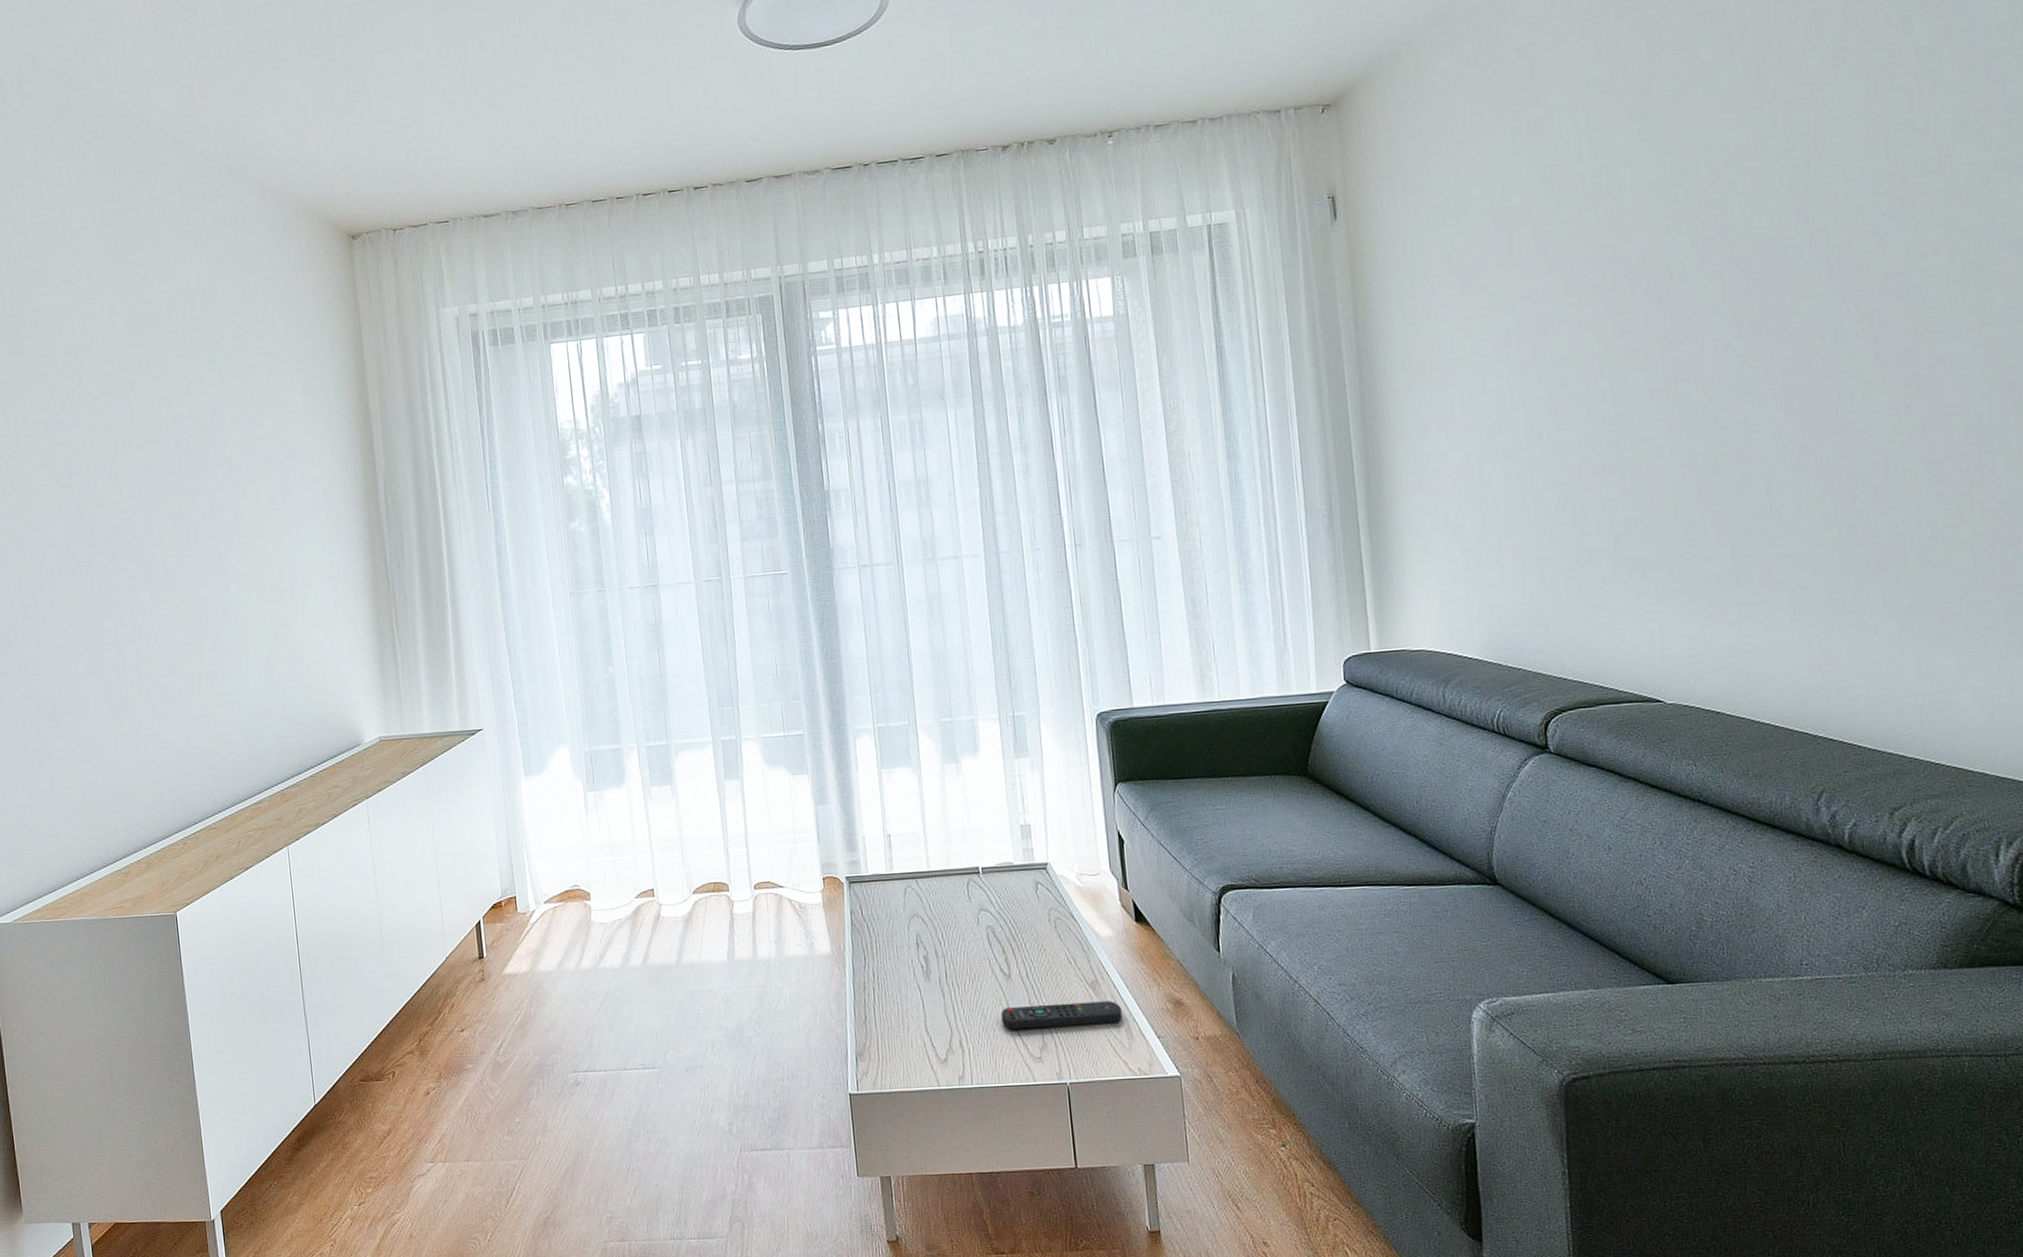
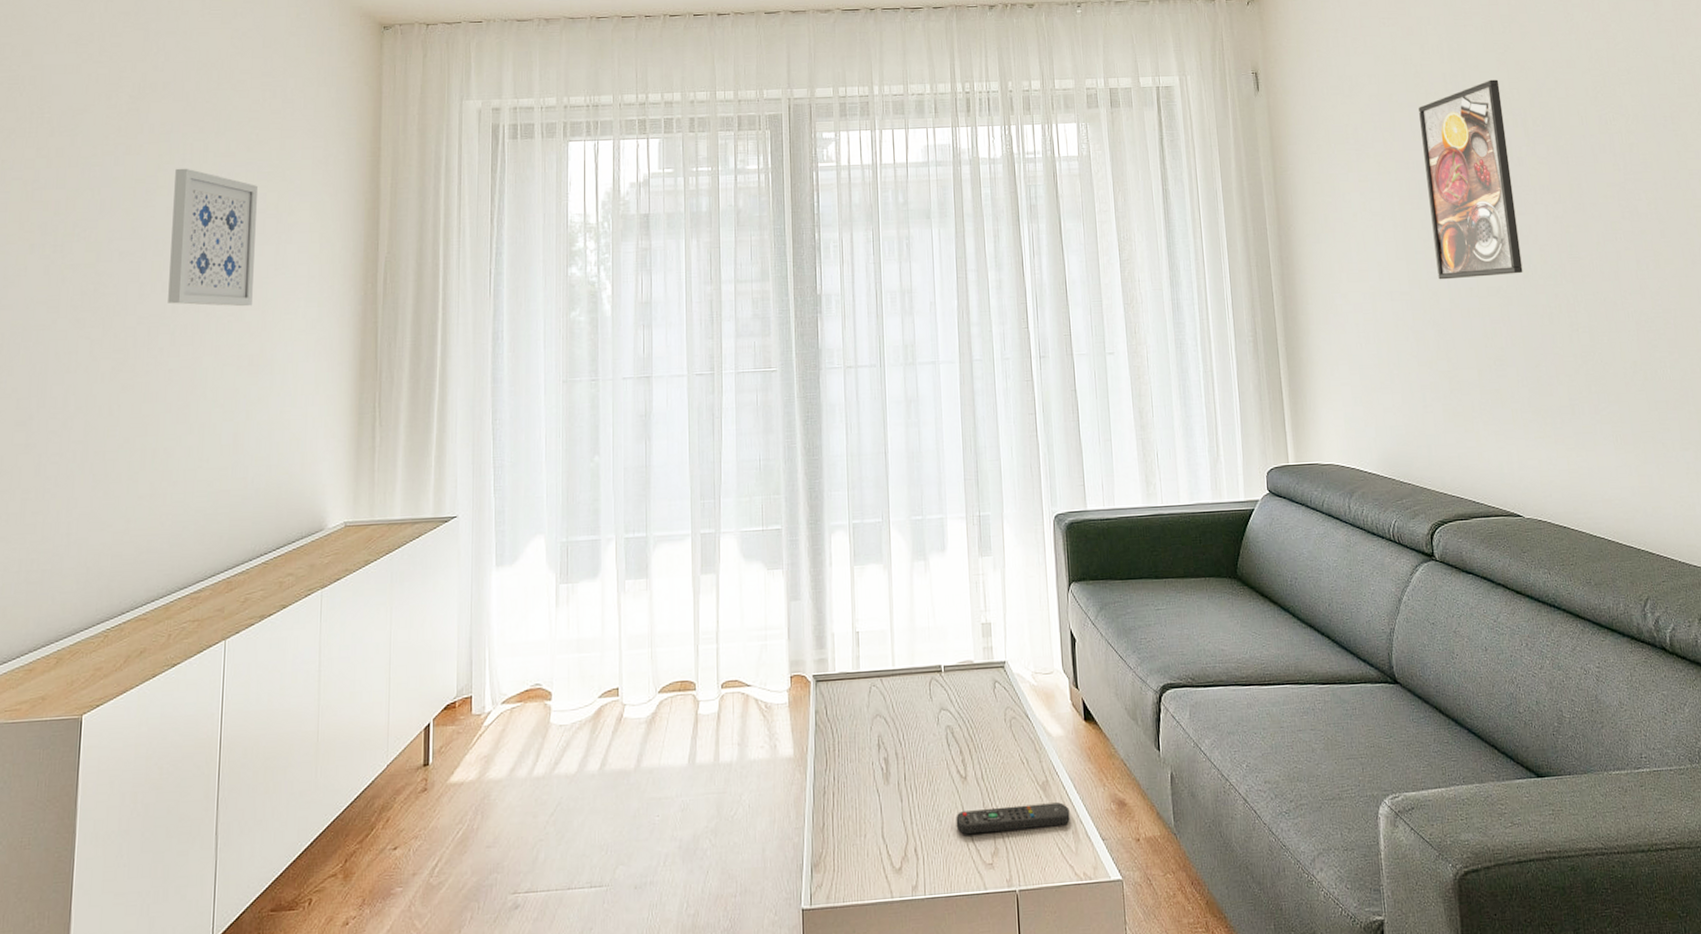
wall art: none [176,400,266,535] -> present [168,168,257,307]
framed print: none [1546,176,1679,432] -> present [1418,79,1523,280]

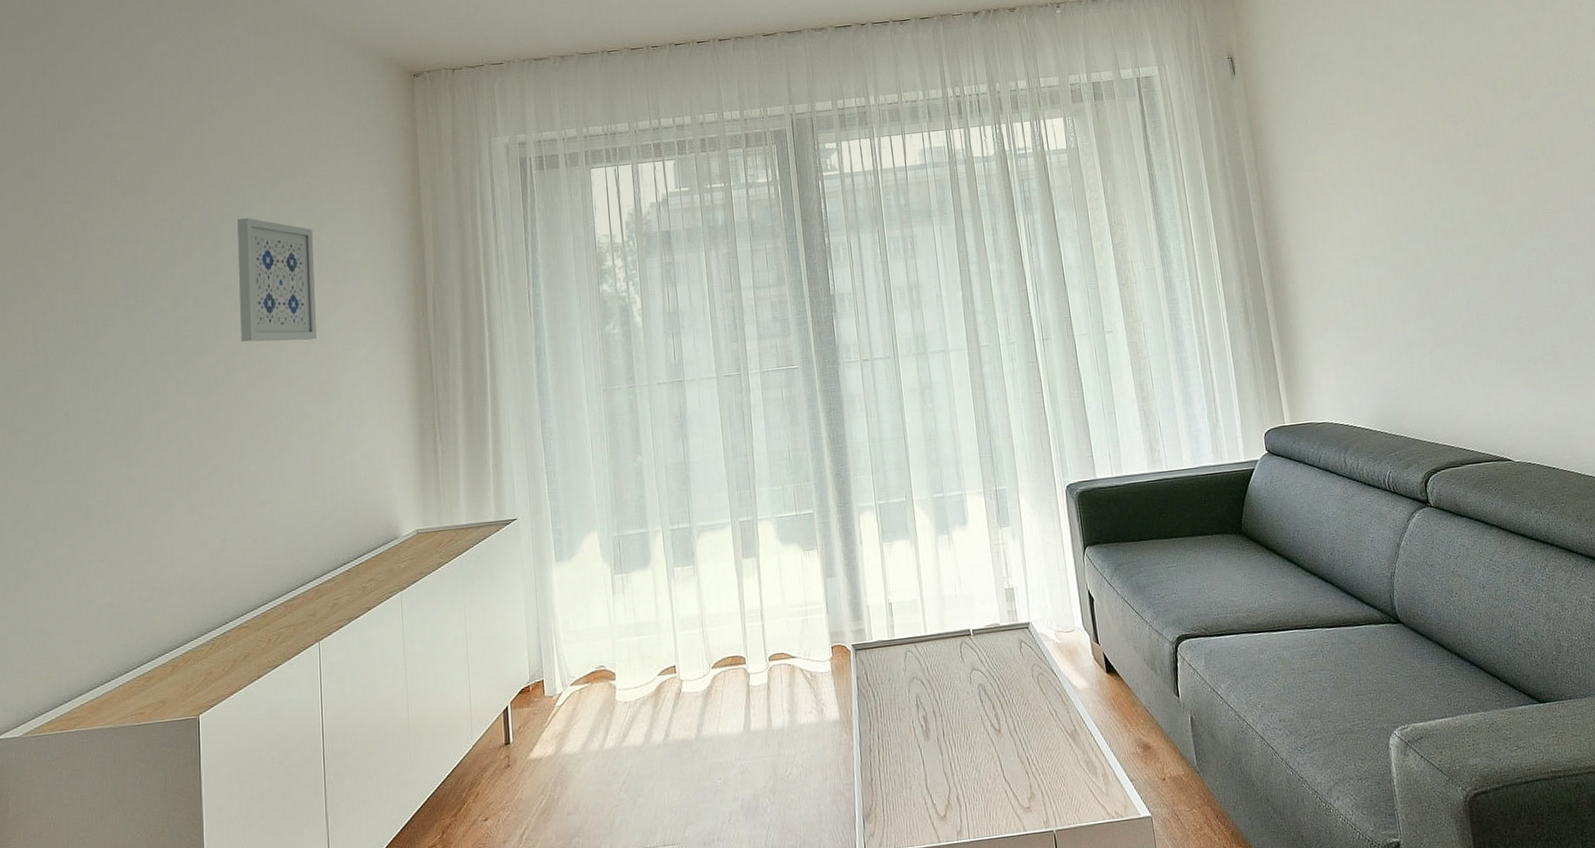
remote control: present [956,802,1070,835] -> none [993,748,1099,783]
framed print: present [1418,79,1523,280] -> none [1390,47,1501,242]

